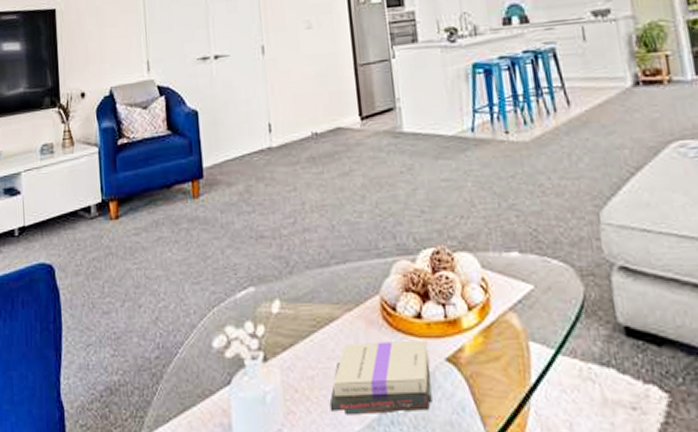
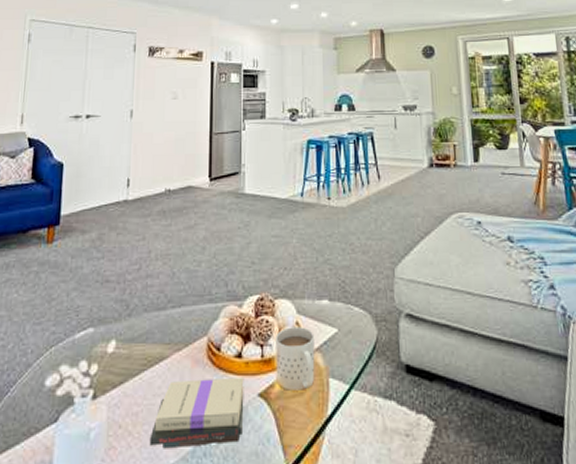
mug: none [459,283,512,355] -> present [276,327,315,391]

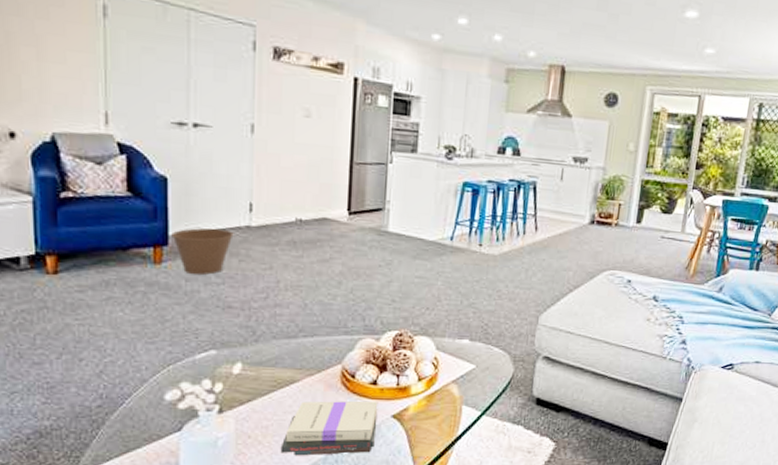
basket: none [63,205,114,250] -> present [171,227,234,275]
mug: present [276,327,315,391] -> none [410,361,452,414]

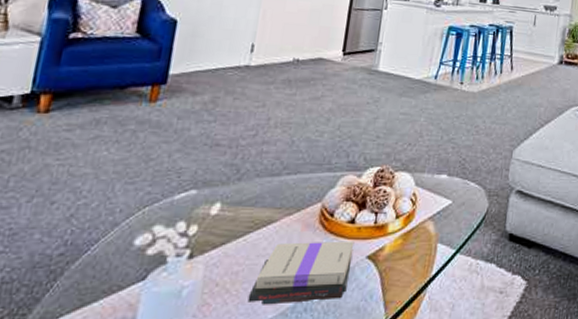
basket: present [171,227,234,275] -> none [171,67,233,113]

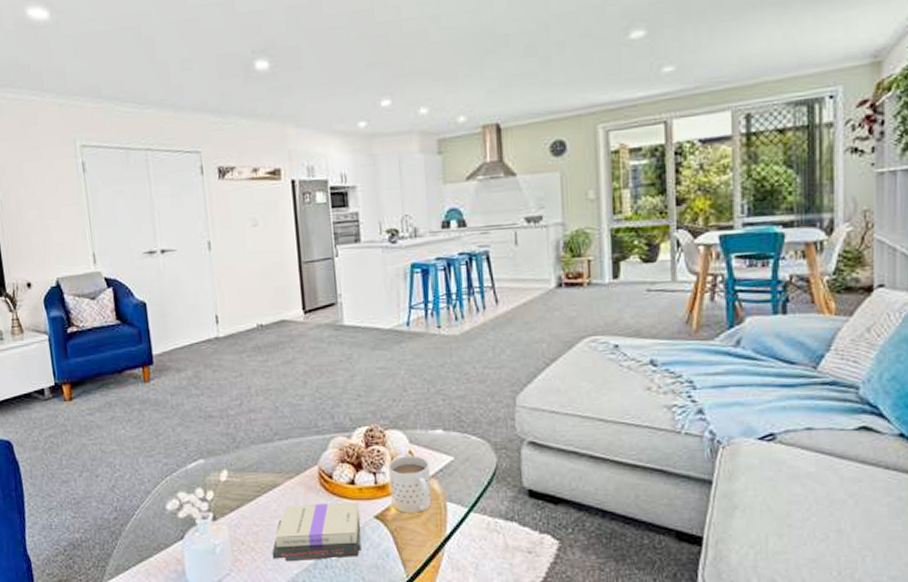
mug: none [386,197,429,254] -> present [388,455,432,513]

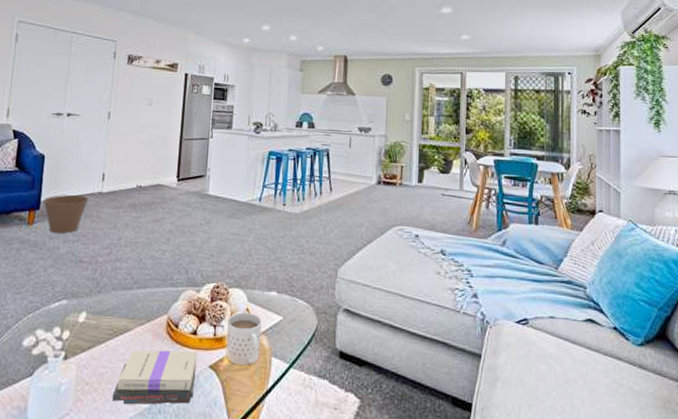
basket: none [154,343,206,388] -> present [43,194,89,233]

